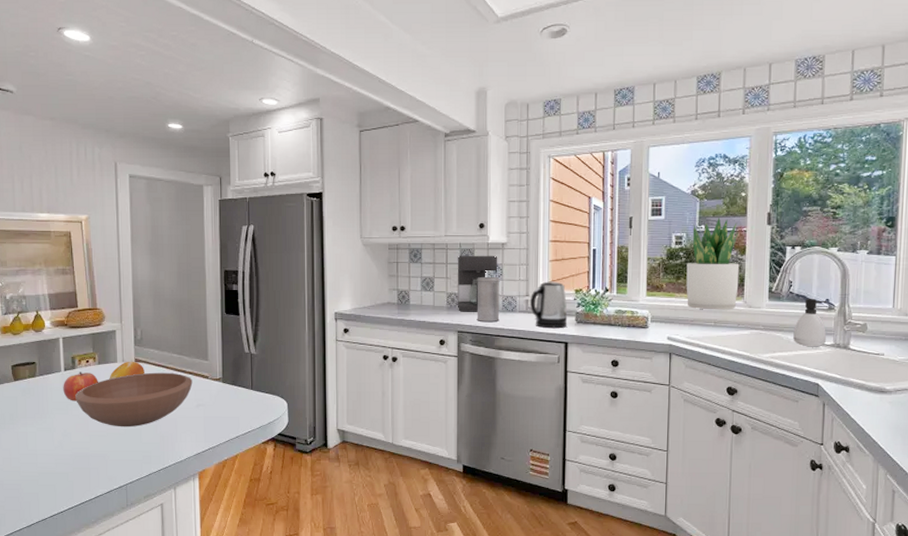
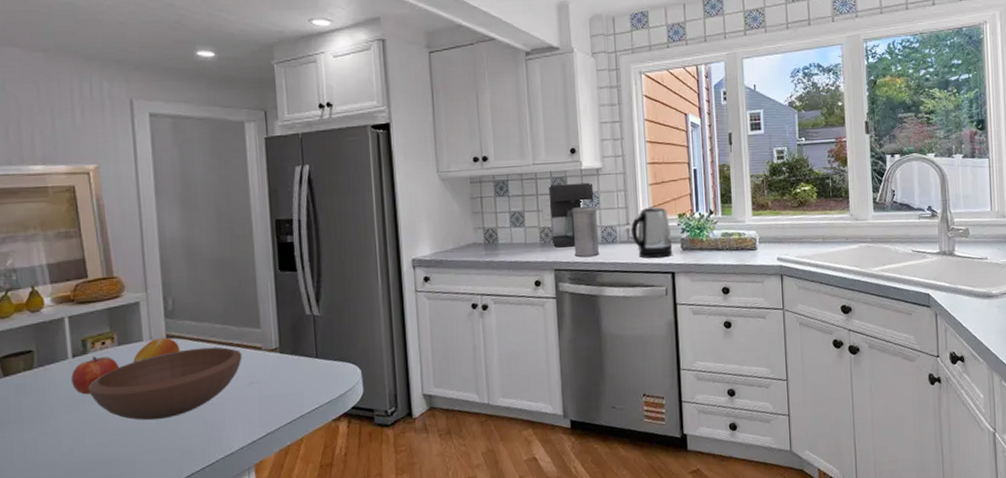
planter: present [686,218,740,310] -> none [790,129,844,226]
soap dispenser: present [793,298,827,347] -> none [900,206,933,257]

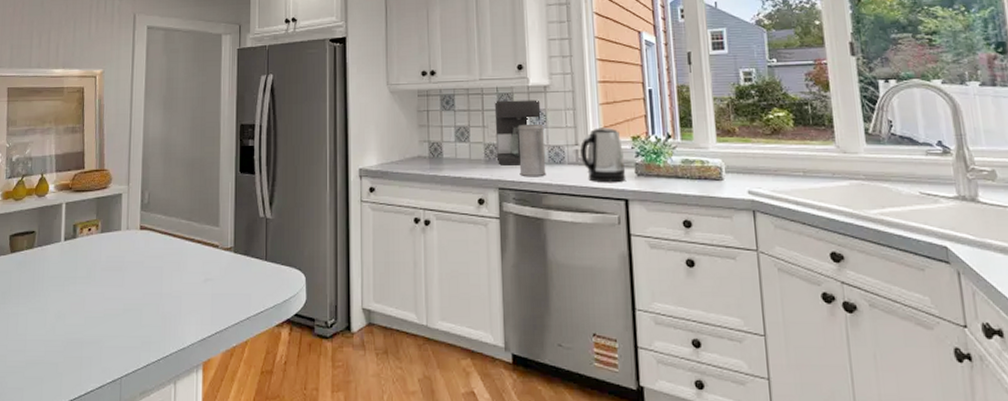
fruit: present [71,356,119,395] -> none [61,241,99,276]
bowl: present [88,347,242,421] -> none [73,241,201,307]
fruit: present [133,337,180,363] -> none [111,228,150,250]

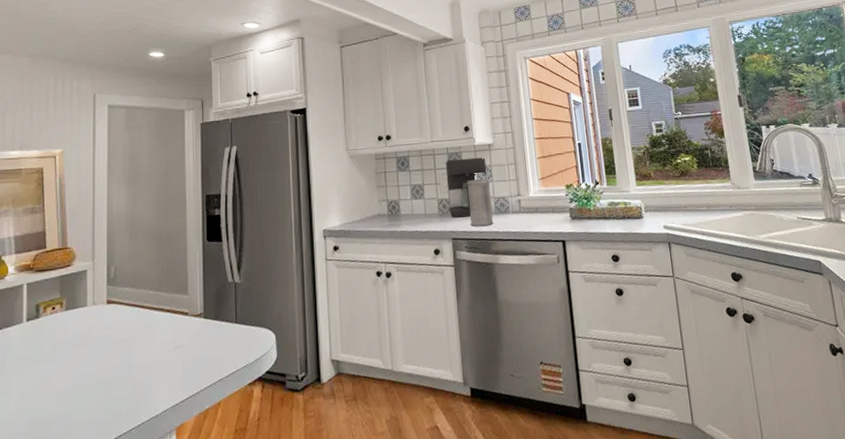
kettle: present [580,127,626,183] -> none [522,178,563,228]

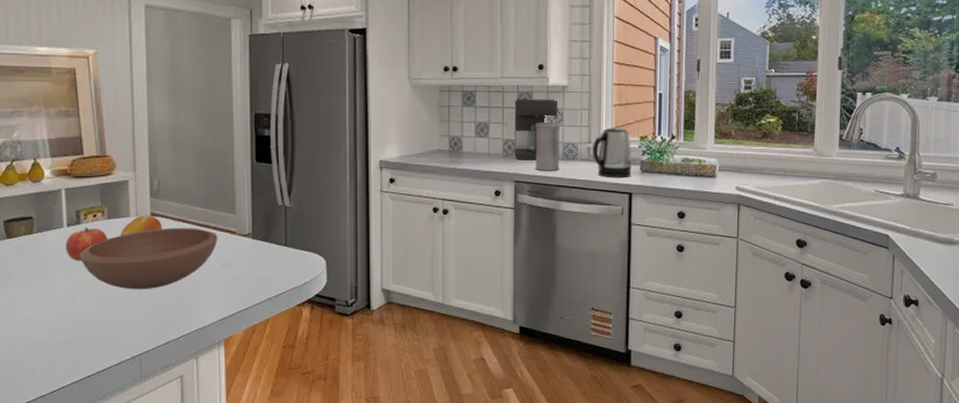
fruit: none [24,320,64,357] -> present [65,227,107,261]
bowl: none [37,312,171,382] -> present [80,227,218,290]
fruit: none [77,303,117,327] -> present [120,215,162,236]
kettle: none [522,178,563,228] -> present [593,127,632,178]

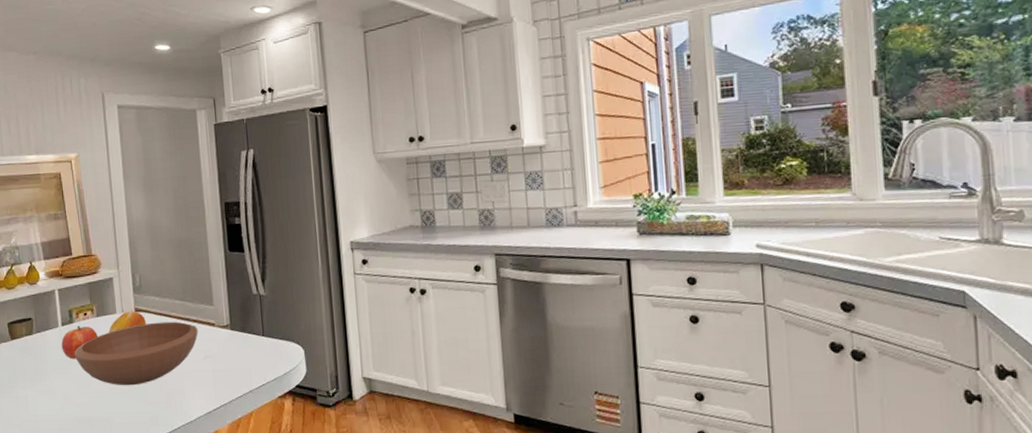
coffee maker: present [515,98,557,160] -> none [489,161,536,231]
canister: present [535,122,561,172] -> none [513,187,544,242]
kettle: present [593,127,632,178] -> none [579,186,628,244]

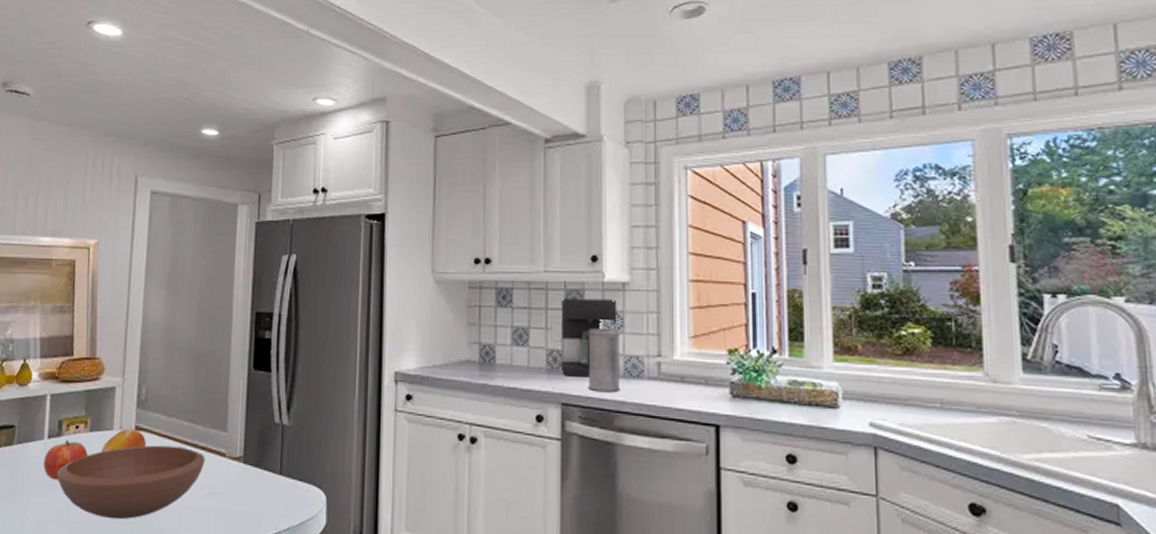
coffee maker: none [489,161,536,231] -> present [562,298,616,377]
canister: none [513,187,544,242] -> present [588,327,621,393]

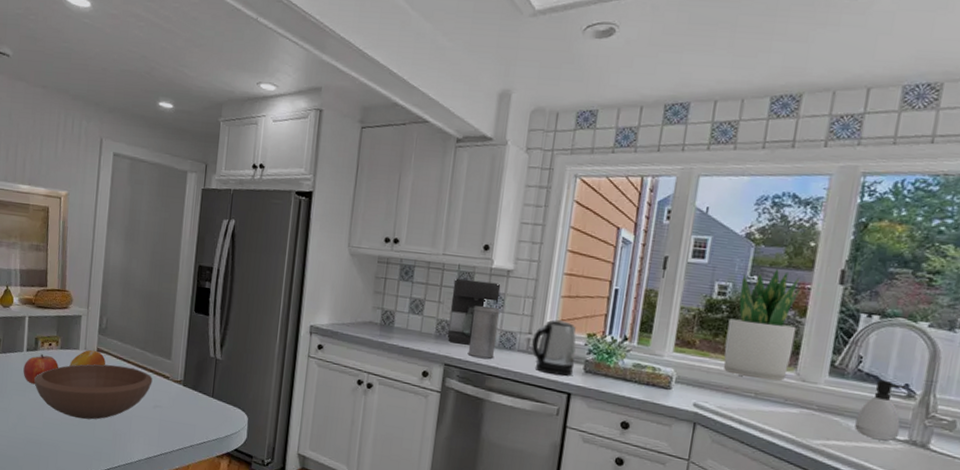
kettle: none [664,336,719,405] -> present [532,320,576,376]
planter: none [891,251,974,386] -> present [723,269,800,382]
soap dispenser: none [1068,370,1124,447] -> present [854,379,907,441]

